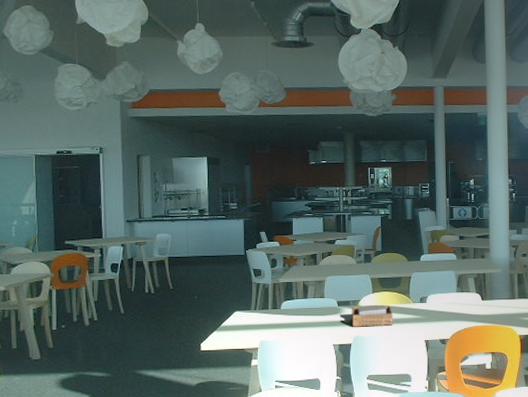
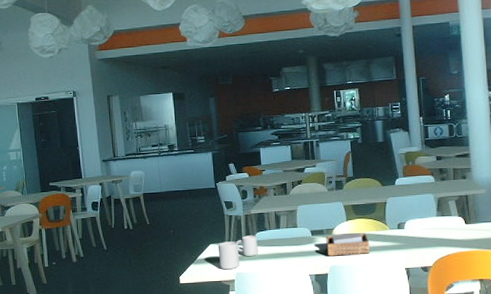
cup: none [243,309,265,338] -> present [218,241,240,270]
mug: none [262,304,284,326] -> present [236,235,258,257]

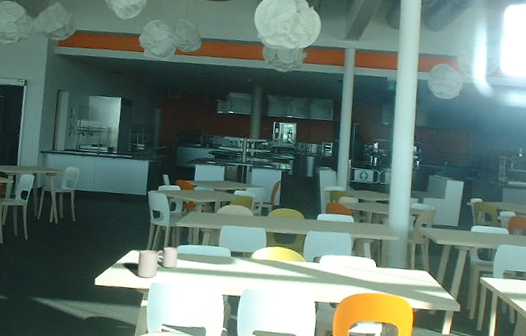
napkin holder: present [326,233,370,256] -> none [243,259,285,282]

